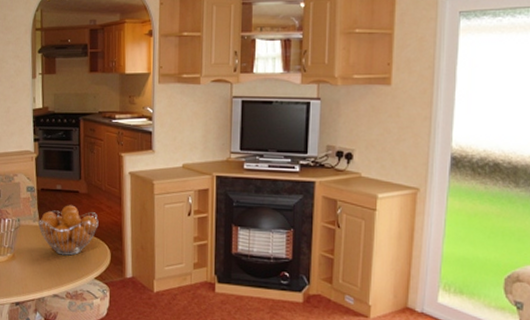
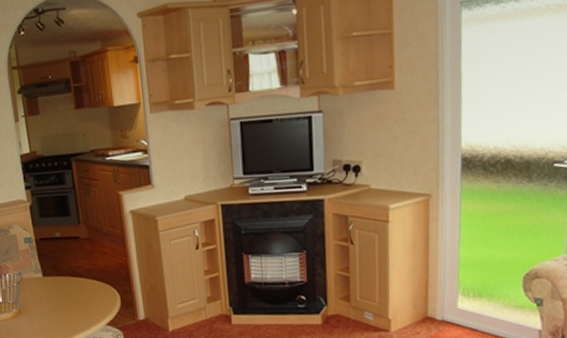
fruit basket: present [37,205,99,256] -> none [40,252,104,305]

